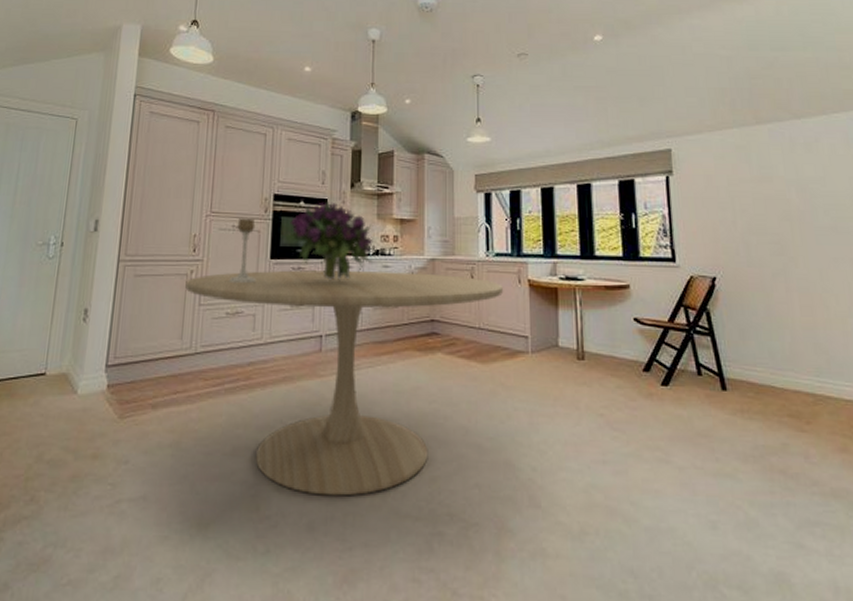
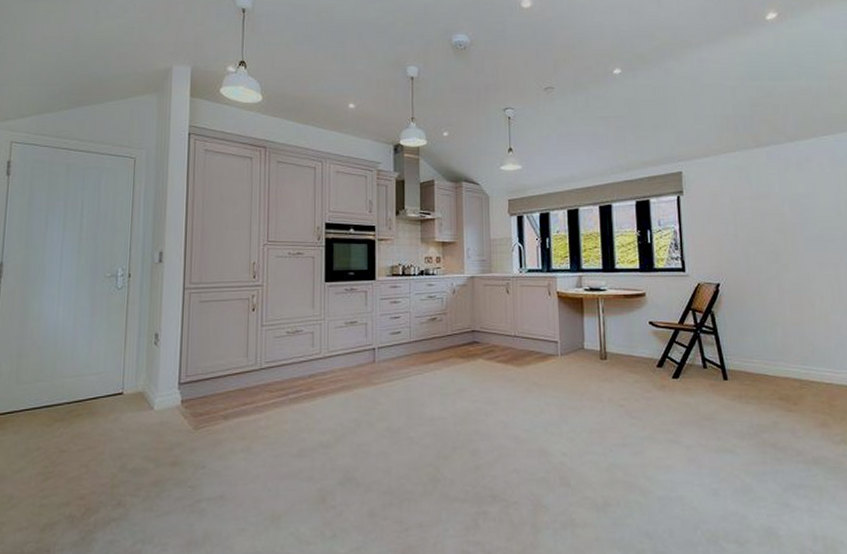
dining table: present [185,270,503,496] -> none [248,289,535,486]
candle holder: present [229,218,257,284] -> none [288,246,313,305]
bouquet: present [289,200,376,281] -> none [341,227,421,300]

